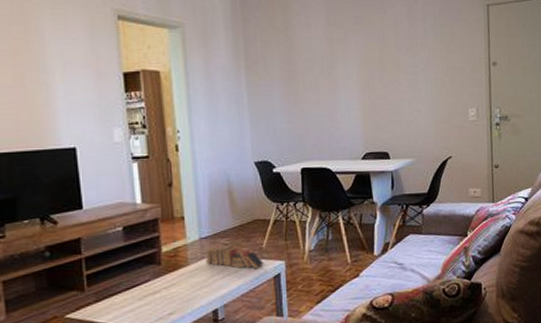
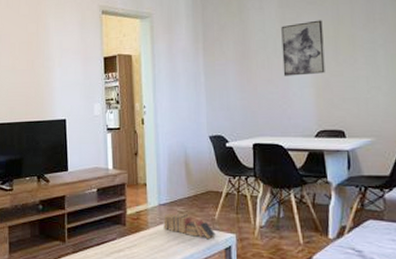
wall art: none [328,41,372,98] -> present [281,20,325,76]

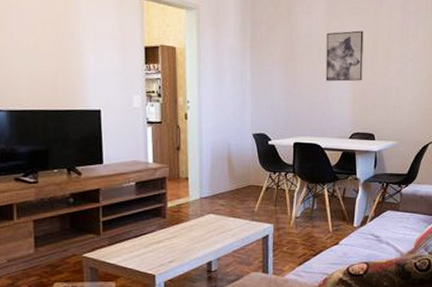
book: present [163,213,216,240] -> none [204,206,255,230]

